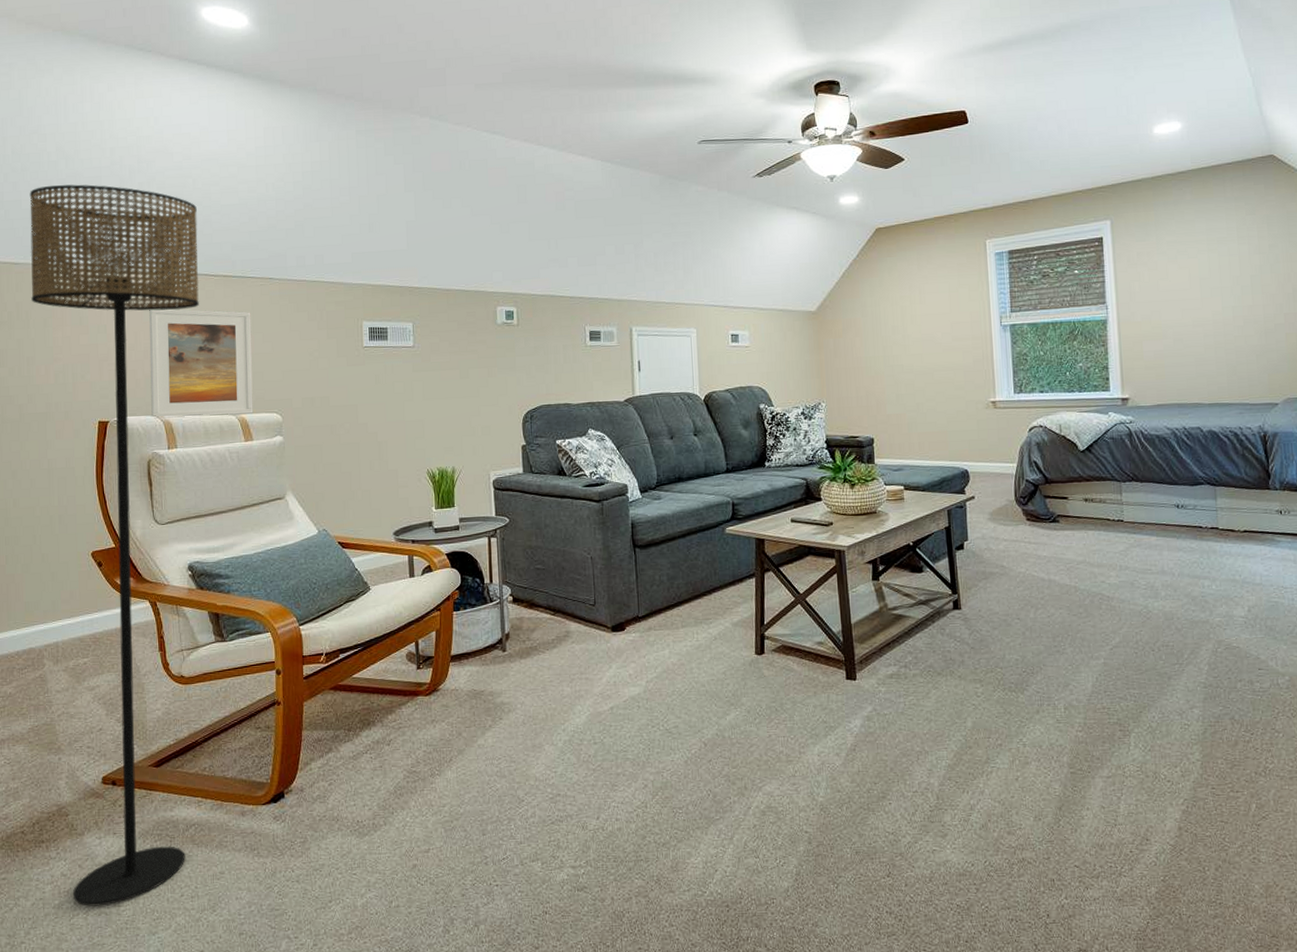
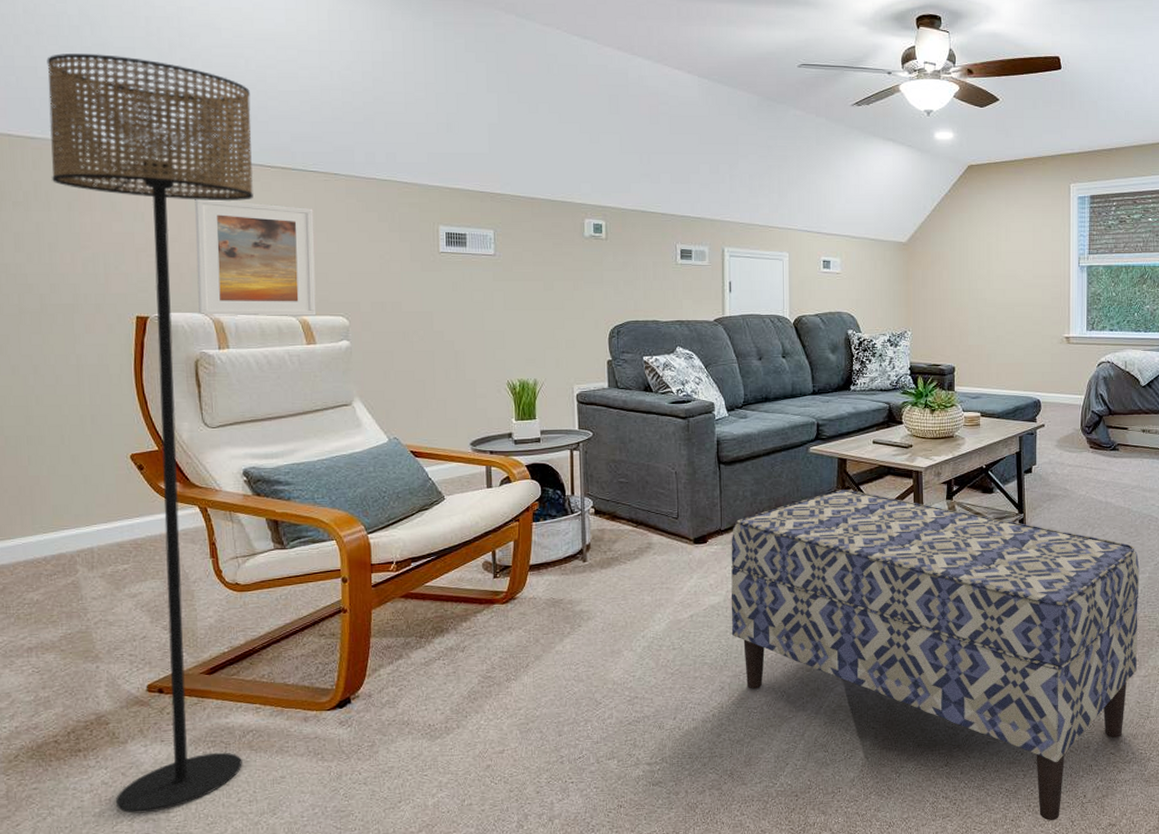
bench: none [649,572,1098,943] -> present [731,489,1140,820]

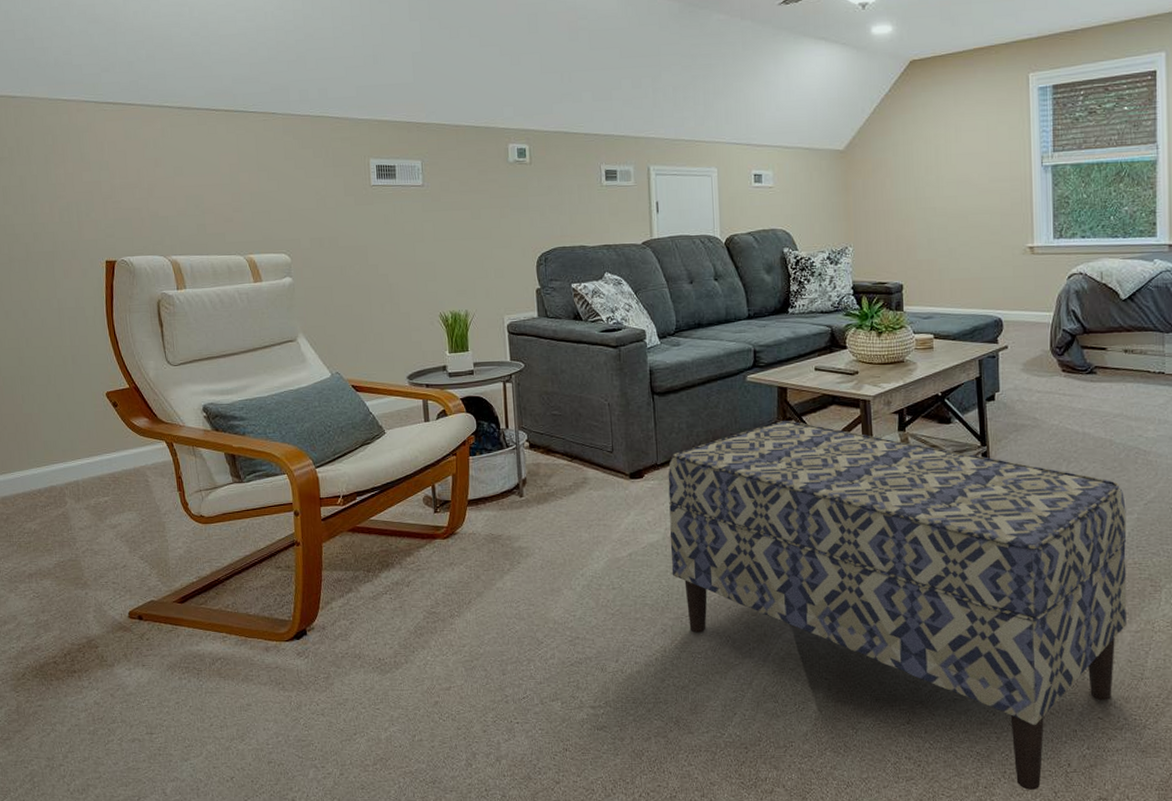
floor lamp: present [46,54,253,814] -> none [22,13,213,733]
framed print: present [195,199,317,317] -> none [151,144,262,259]

